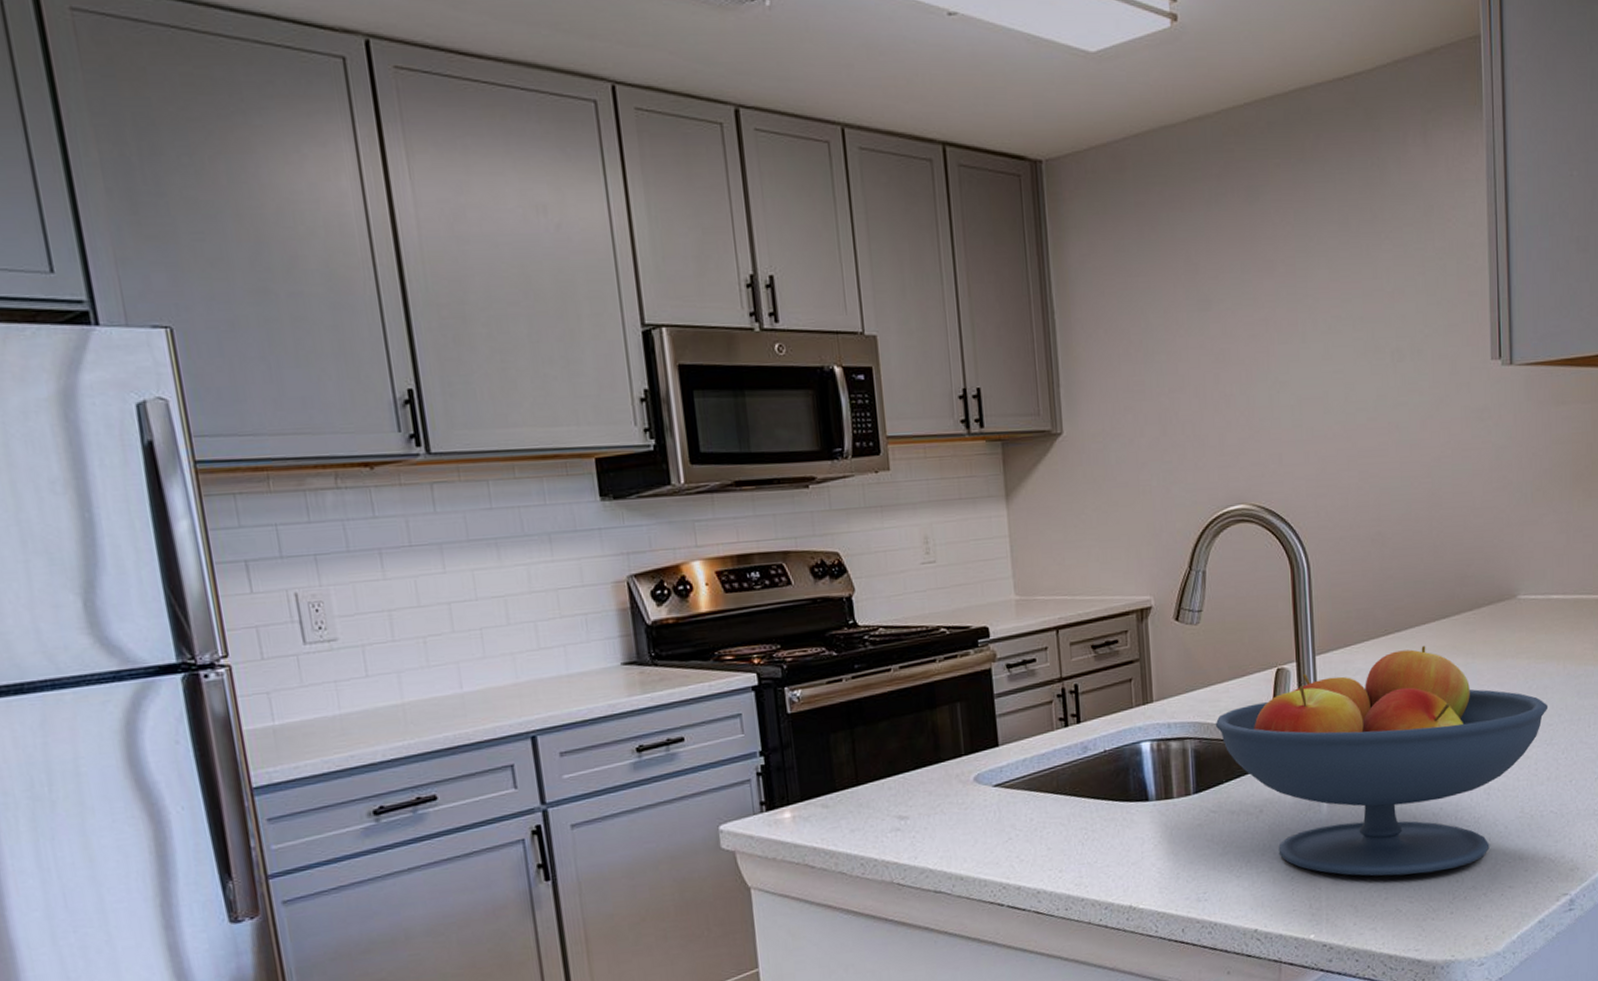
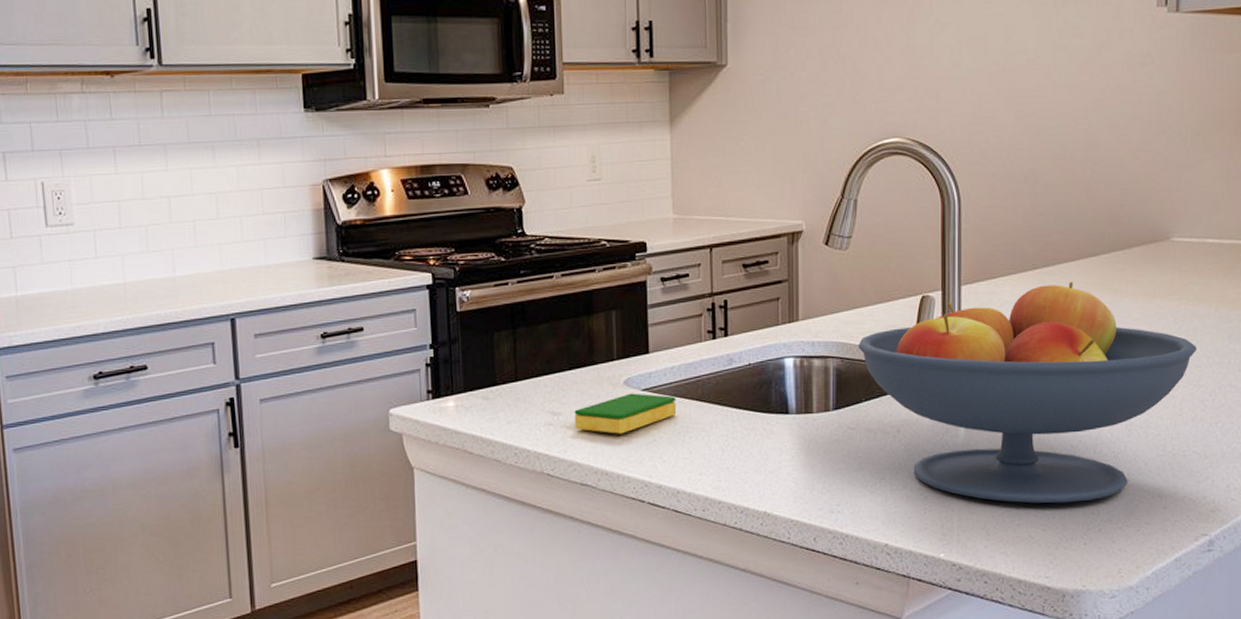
dish sponge: none [922,789,1032,835] -> present [574,393,677,434]

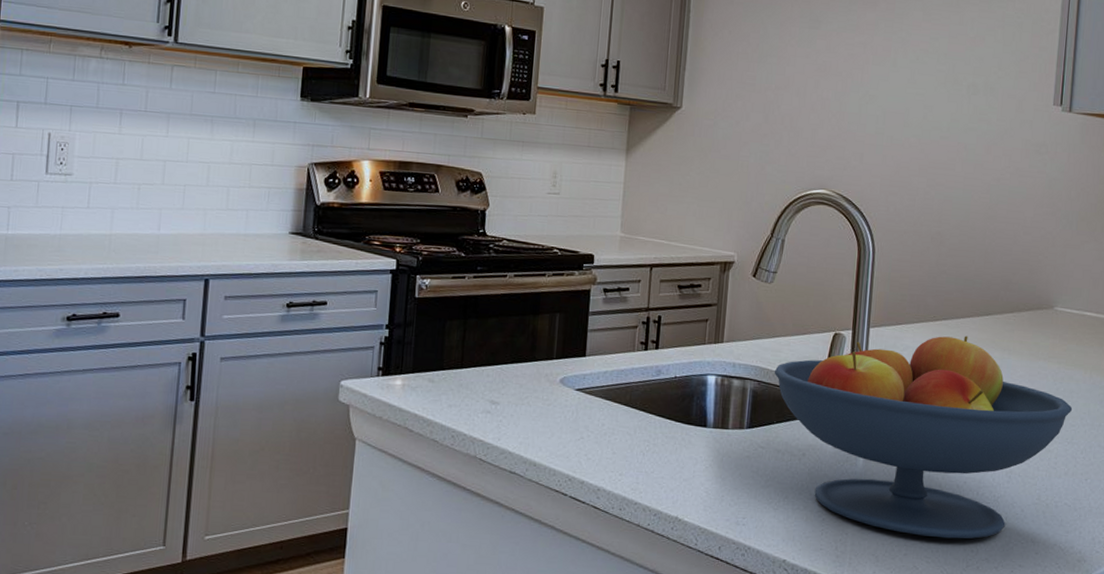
dish sponge: present [574,393,677,434] -> none [510,391,606,429]

